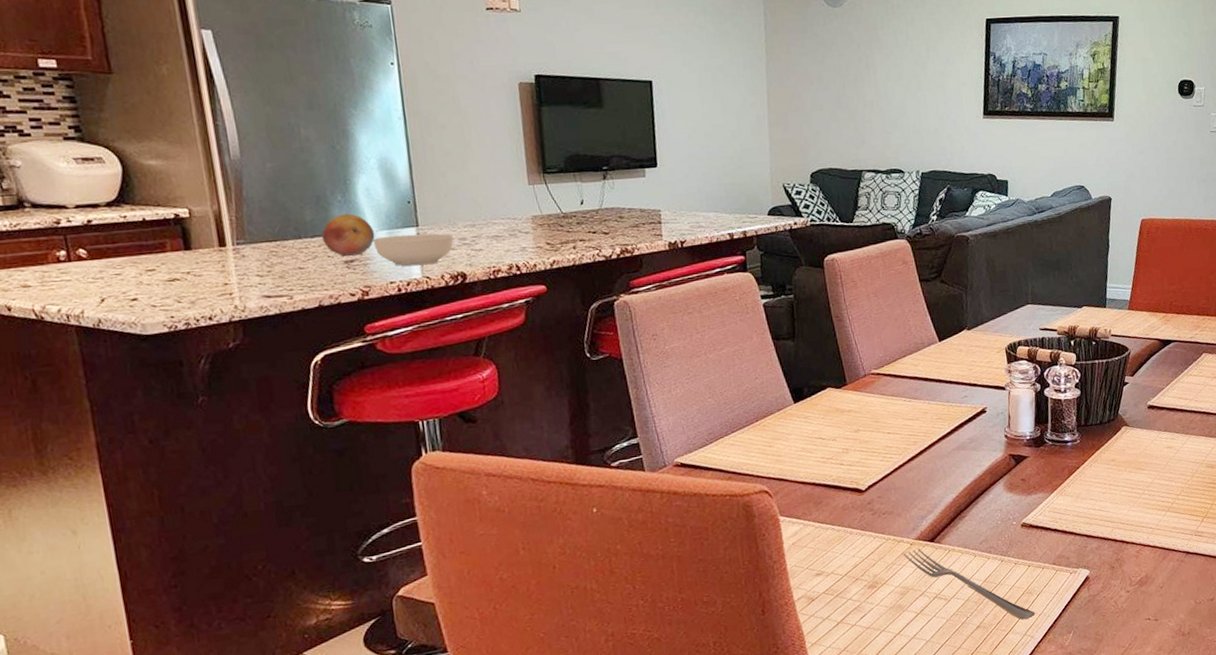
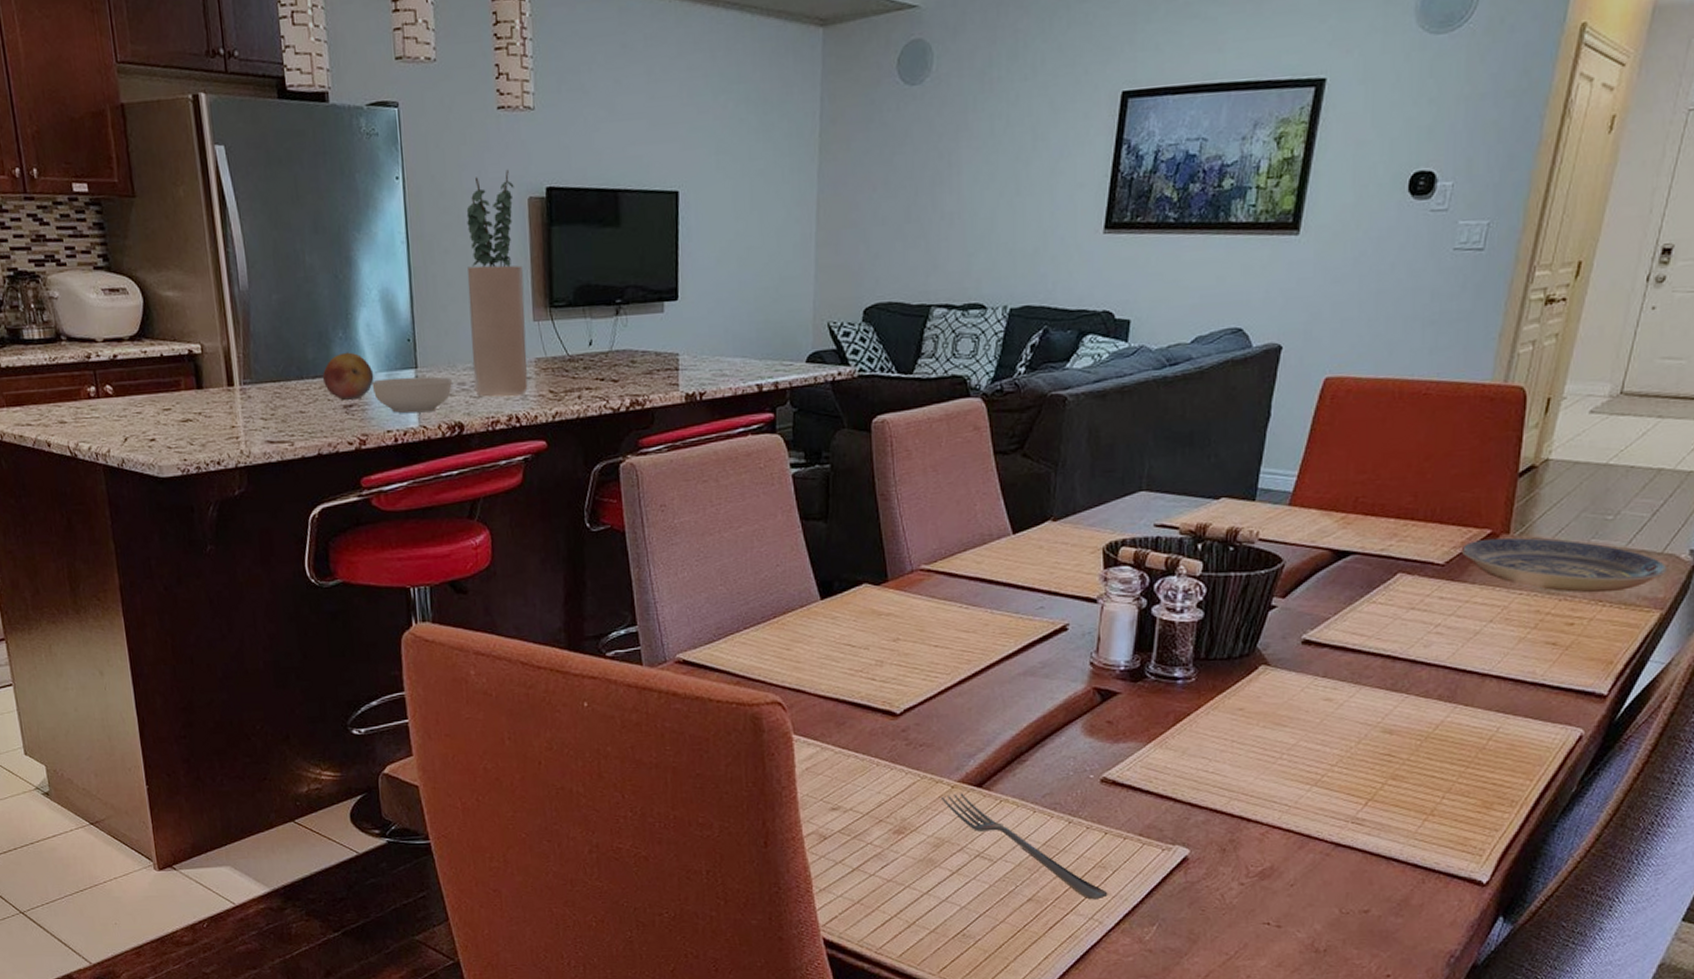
vase: none [460,59,526,250] -> present [466,169,528,397]

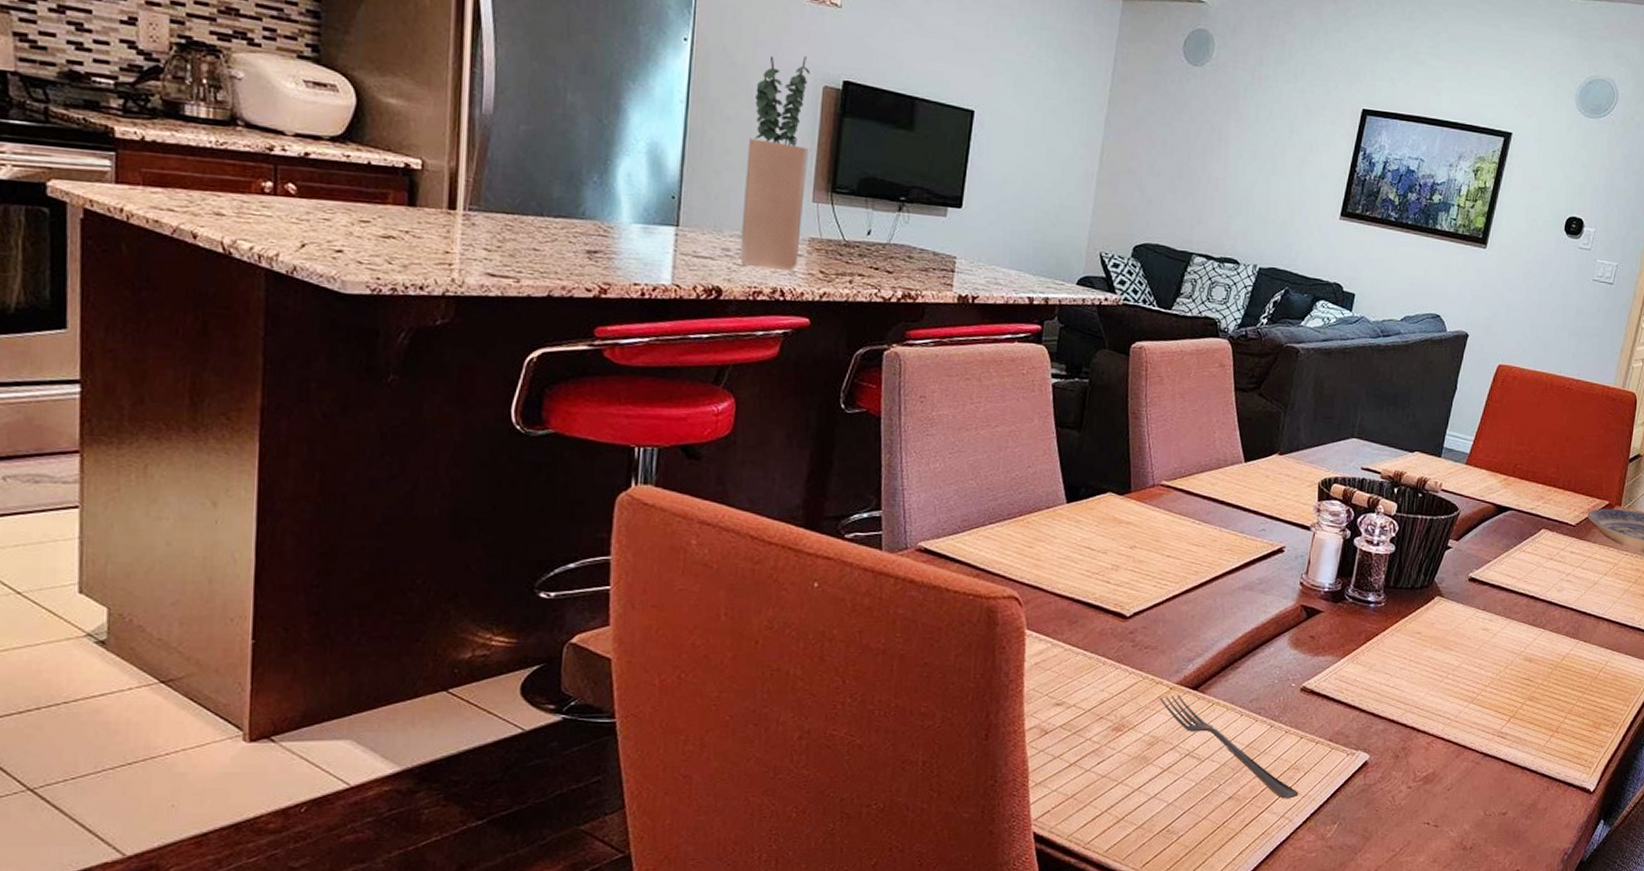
fruit: present [322,352,374,400] -> none [566,197,628,246]
bowl: present [371,377,452,414] -> none [623,230,715,272]

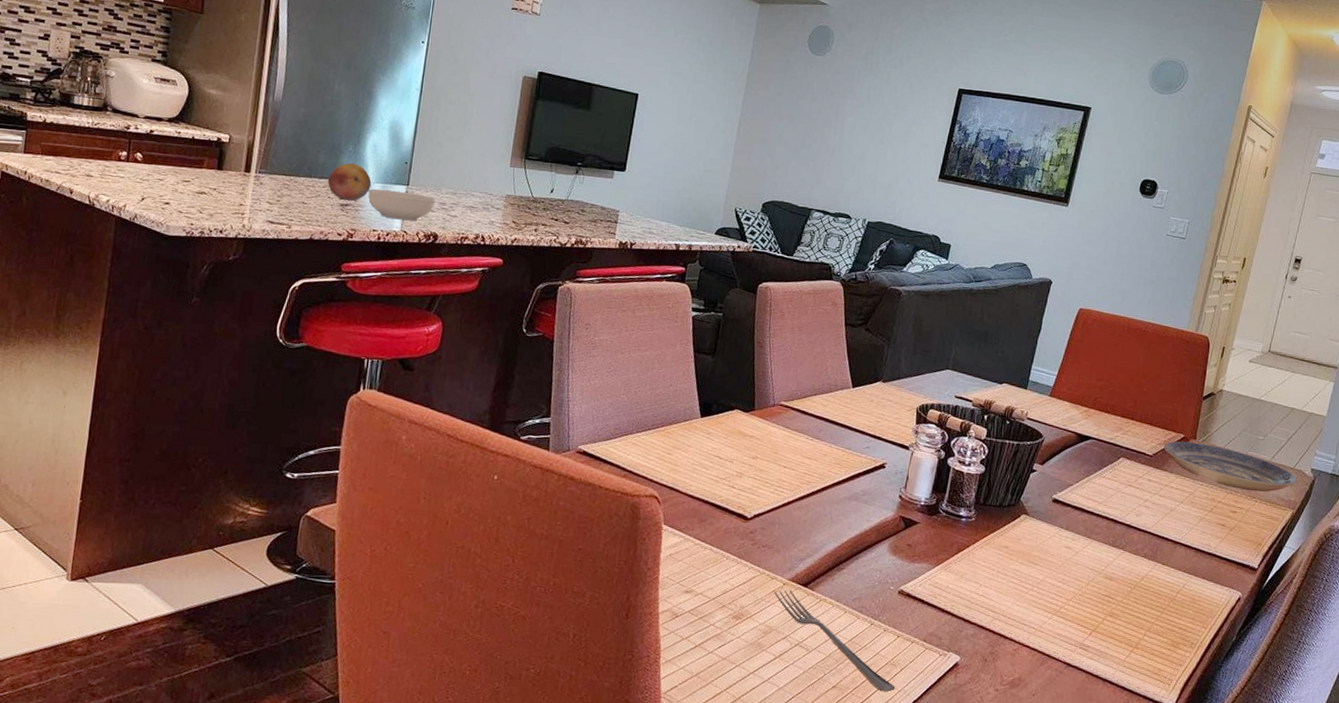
fruit: none [566,197,628,246] -> present [327,163,372,201]
bowl: none [623,230,715,272] -> present [368,188,435,221]
vase: present [739,56,811,271] -> none [452,53,514,221]

